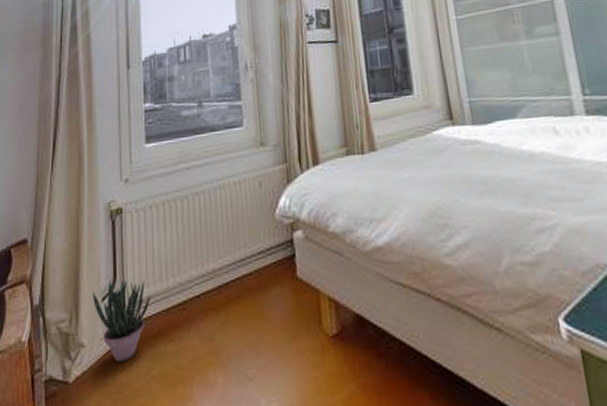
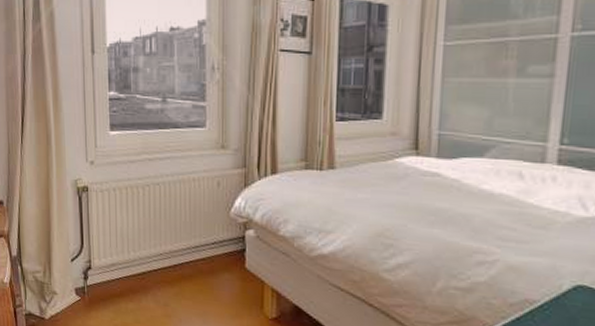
potted plant: present [92,280,151,363] -> none [62,245,114,311]

